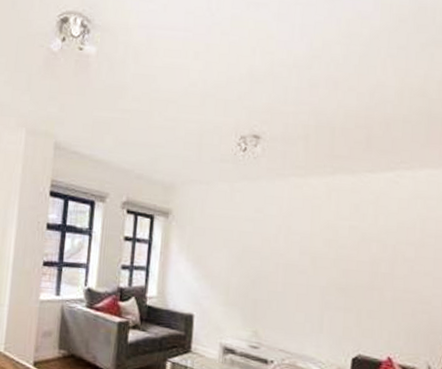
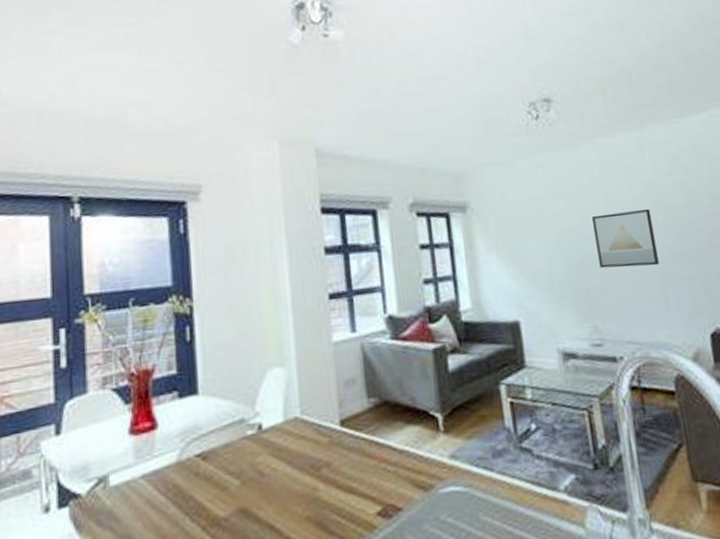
wall art: none [271,241,325,293] -> present [591,208,659,269]

